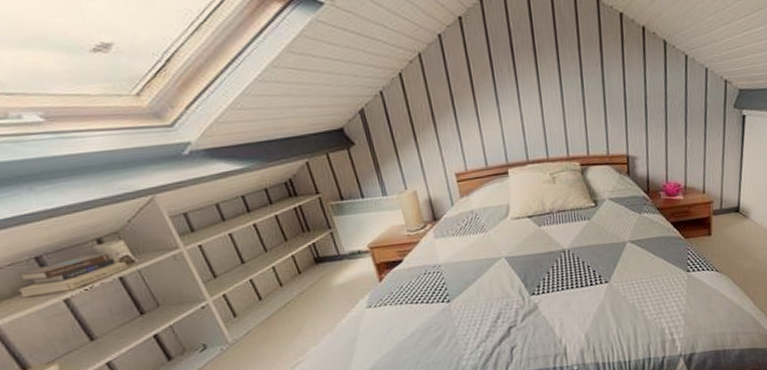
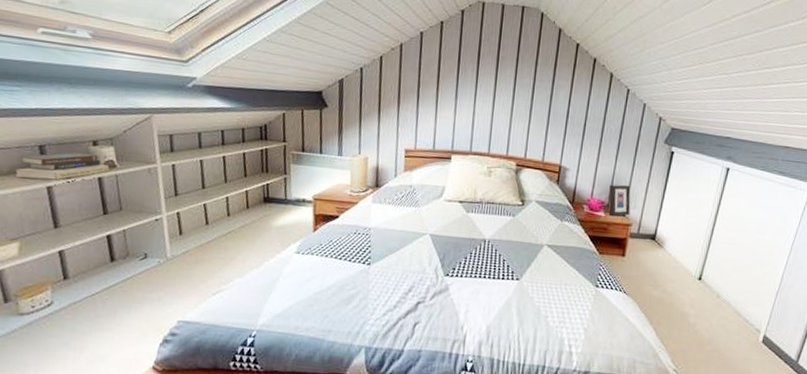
picture frame: none [683,161,710,197] -> present [608,184,631,216]

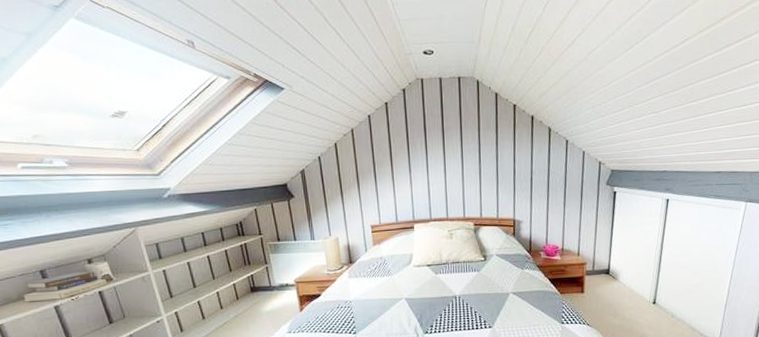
picture frame: present [608,184,631,216] -> none [562,228,584,258]

